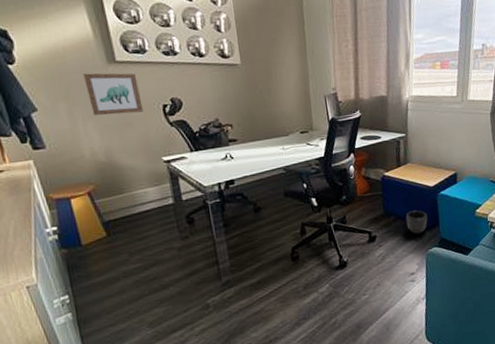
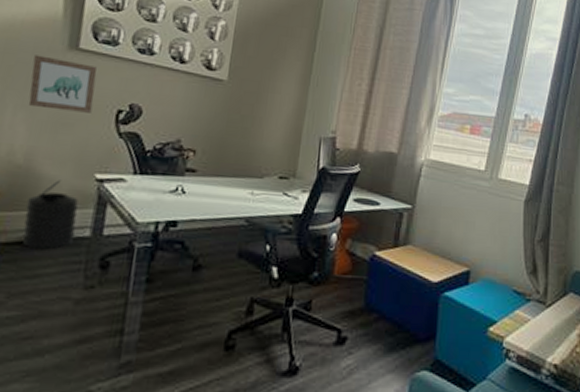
trash can: none [119,167,163,220] -> present [22,180,79,250]
planter: present [406,210,428,235] -> none [391,311,422,347]

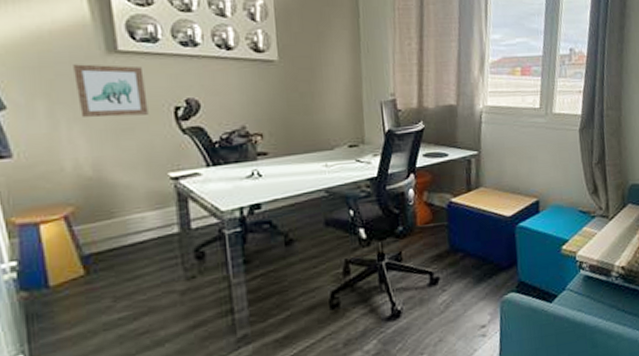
trash can: present [22,180,79,250] -> none [108,184,165,254]

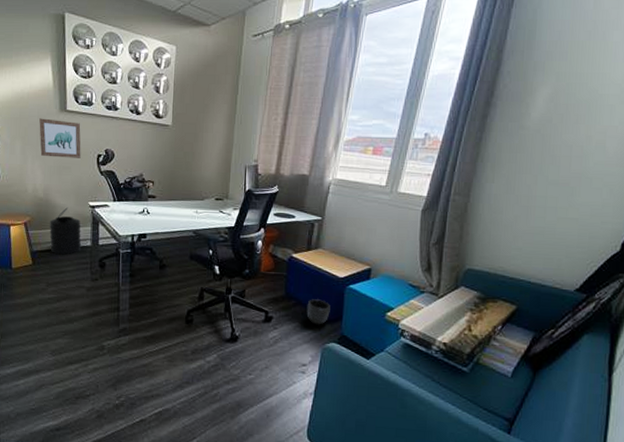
trash can: none [108,184,165,254] -> present [49,207,82,255]
planter: none [476,245,503,277] -> present [307,299,331,325]

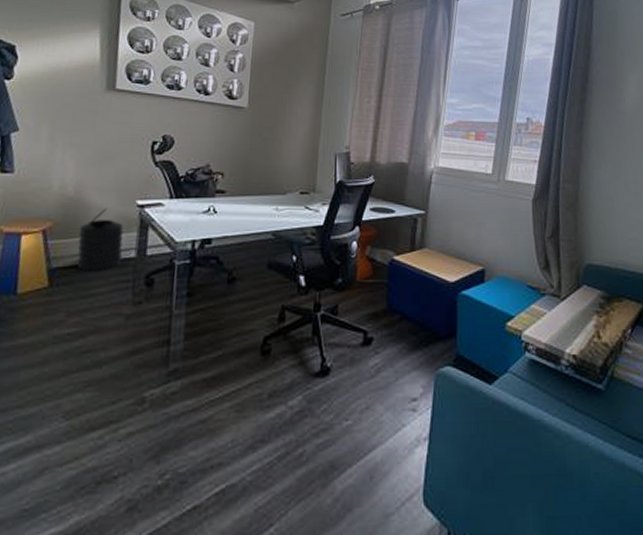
wall art: present [39,118,81,158] -> none [75,98,133,146]
planter: present [307,299,331,325] -> none [414,311,442,344]

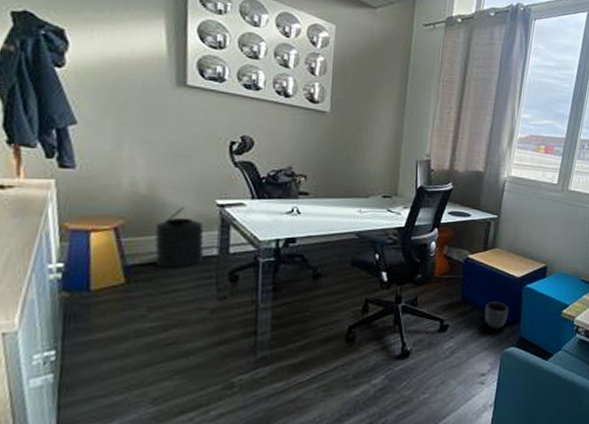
planter: none [414,311,442,344] -> present [484,302,509,329]

